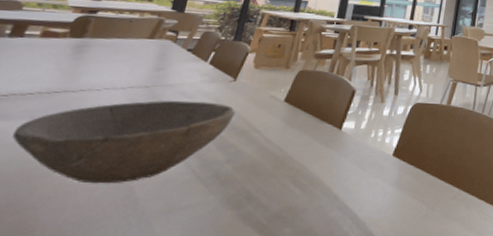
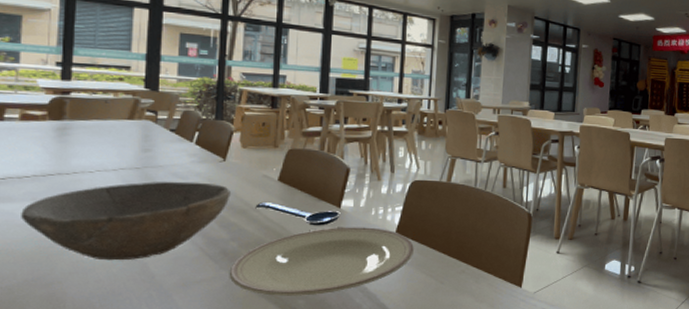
plate: none [217,149,409,224] -> present [229,227,414,296]
spoon: none [257,122,342,148] -> present [255,201,342,226]

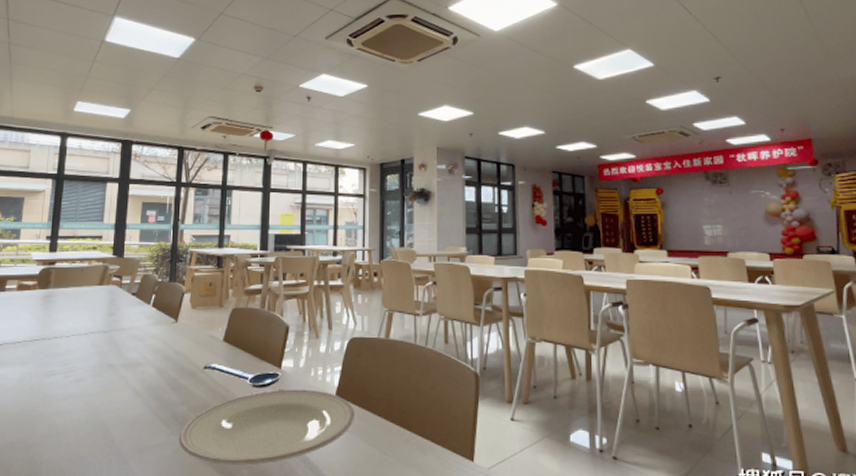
bowl: present [21,181,231,261] -> none [12,343,181,424]

